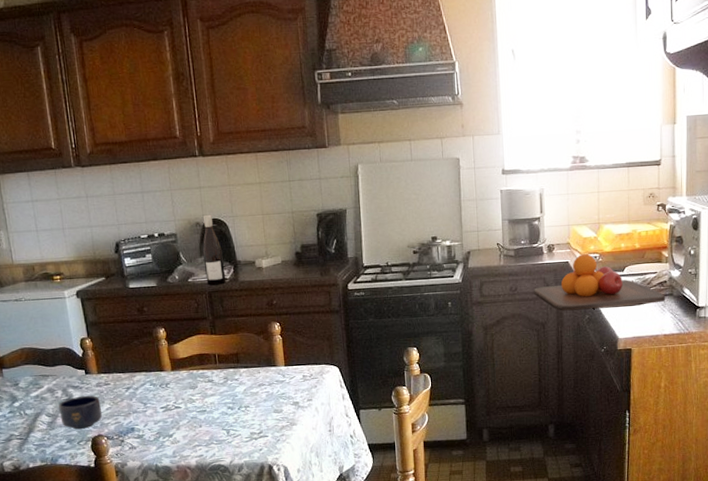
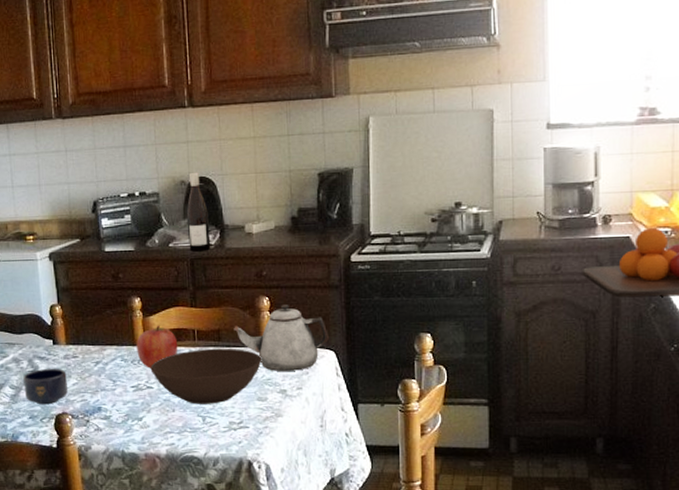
fruit: none [163,352,202,391] -> present [136,325,178,368]
bowl: none [177,369,277,420] -> present [150,348,262,404]
teapot: none [250,329,333,387] -> present [234,305,329,371]

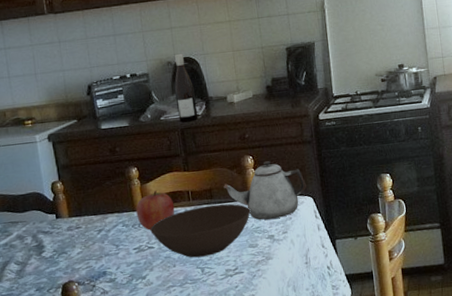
mug: present [23,368,68,405] -> none [28,240,73,277]

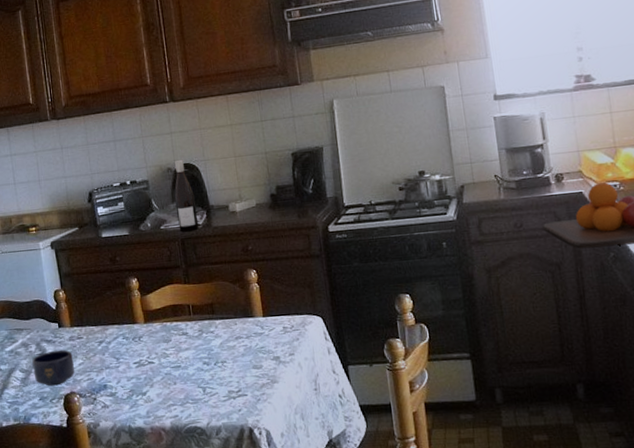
mug: none [28,240,73,277] -> present [32,349,75,386]
fruit: present [136,190,175,230] -> none [136,302,176,344]
bowl: present [150,203,251,258] -> none [150,320,255,376]
teapot: present [223,161,307,220] -> none [225,276,315,340]

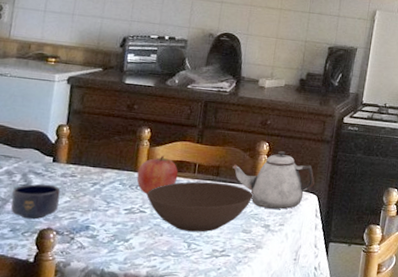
fruit: none [136,302,176,344] -> present [136,155,179,194]
bowl: none [150,320,255,376] -> present [146,181,253,232]
bottle: present [174,159,199,233] -> none [205,27,229,97]
teapot: none [225,276,315,340] -> present [232,151,315,209]

